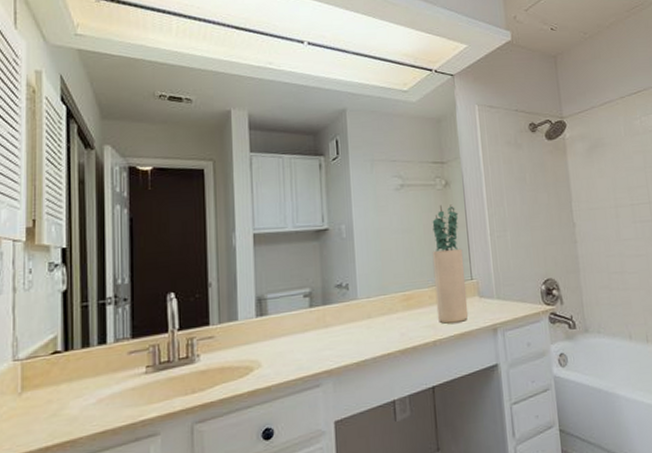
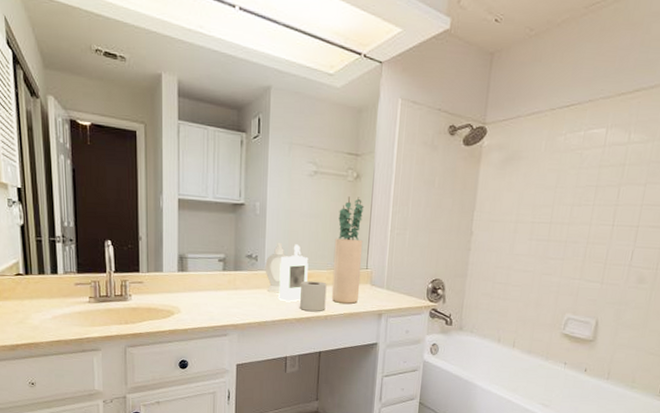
soap bottle: none [358,266,382,325] -> present [265,243,288,293]
tissue box: none [374,264,408,332] -> present [278,244,309,301]
toilet paper roll: none [400,301,433,340] -> present [299,280,327,312]

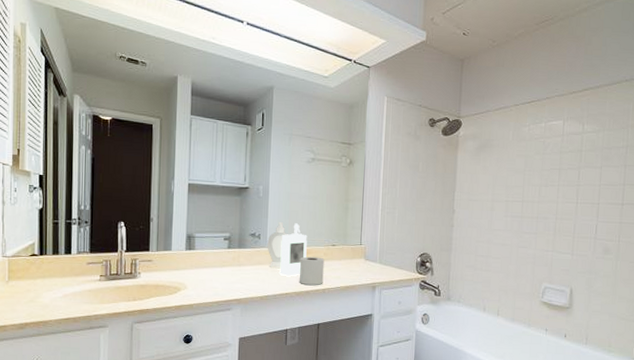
vase: present [331,196,364,304] -> none [328,180,357,277]

